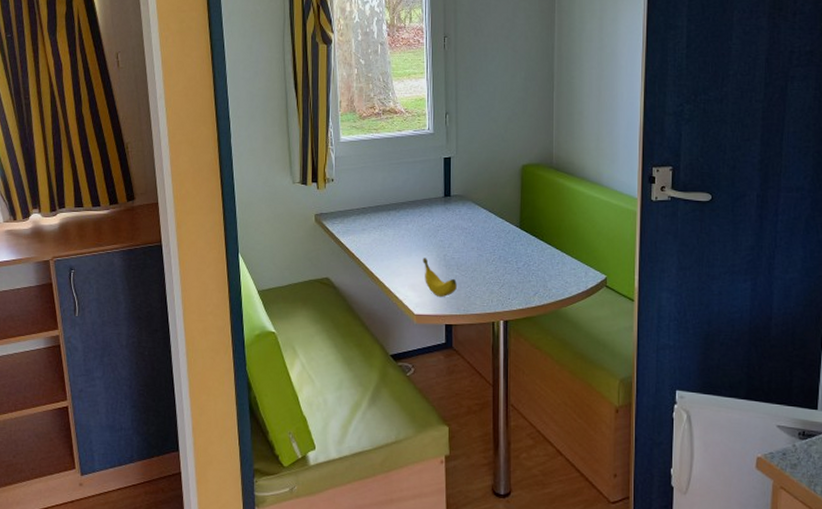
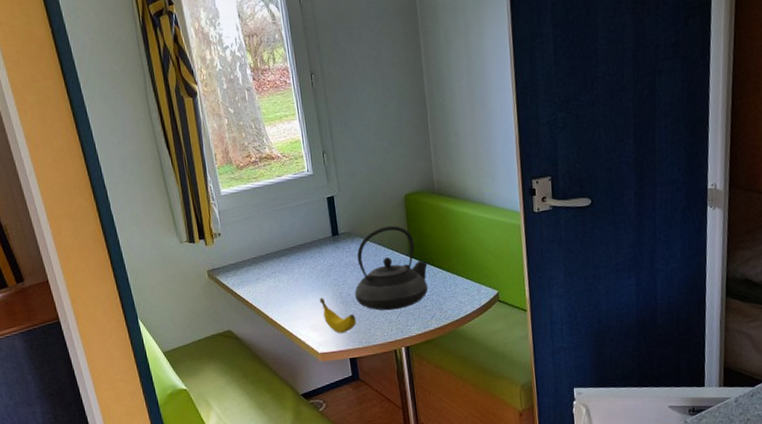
teapot: none [459,195,537,281] -> present [355,226,428,311]

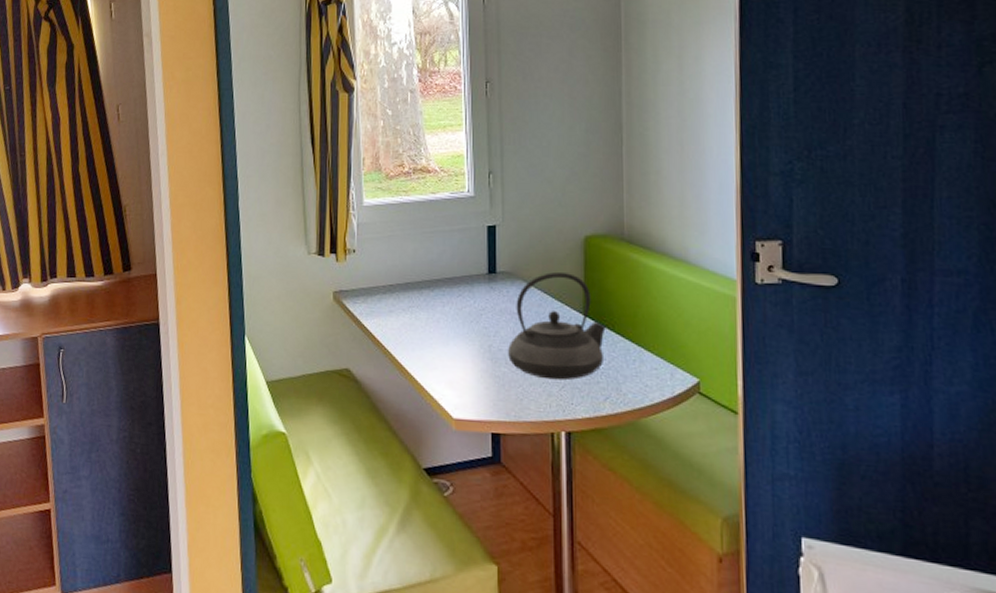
banana: present [319,298,356,333] -> none [462,348,505,398]

